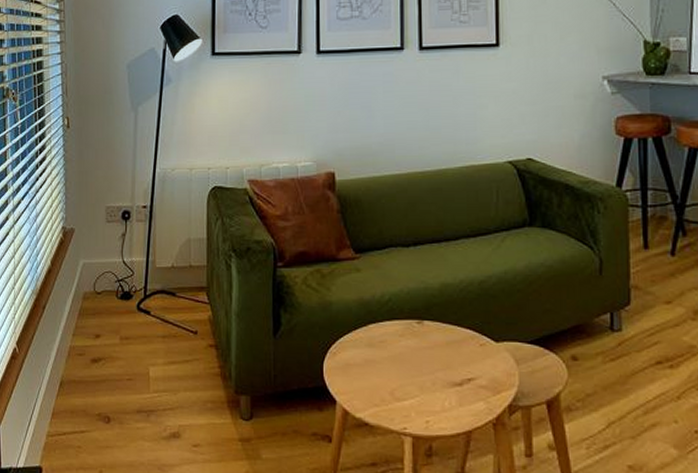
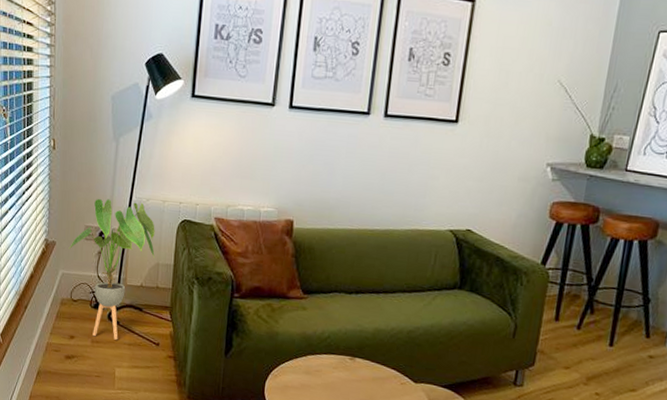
house plant: none [89,174,185,333] -> present [68,199,155,340]

